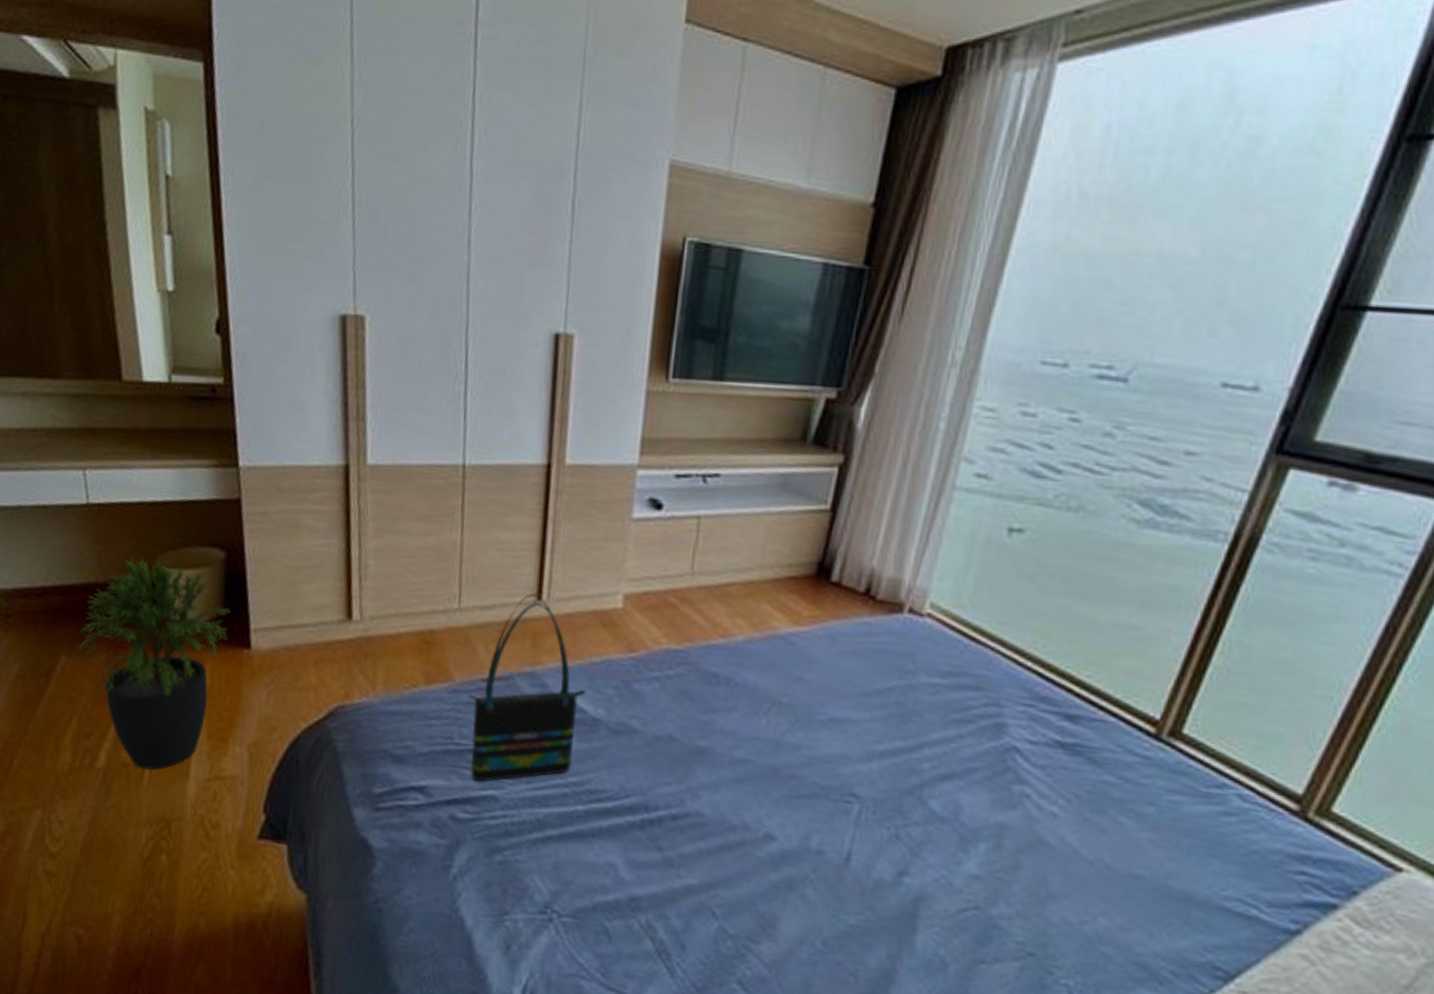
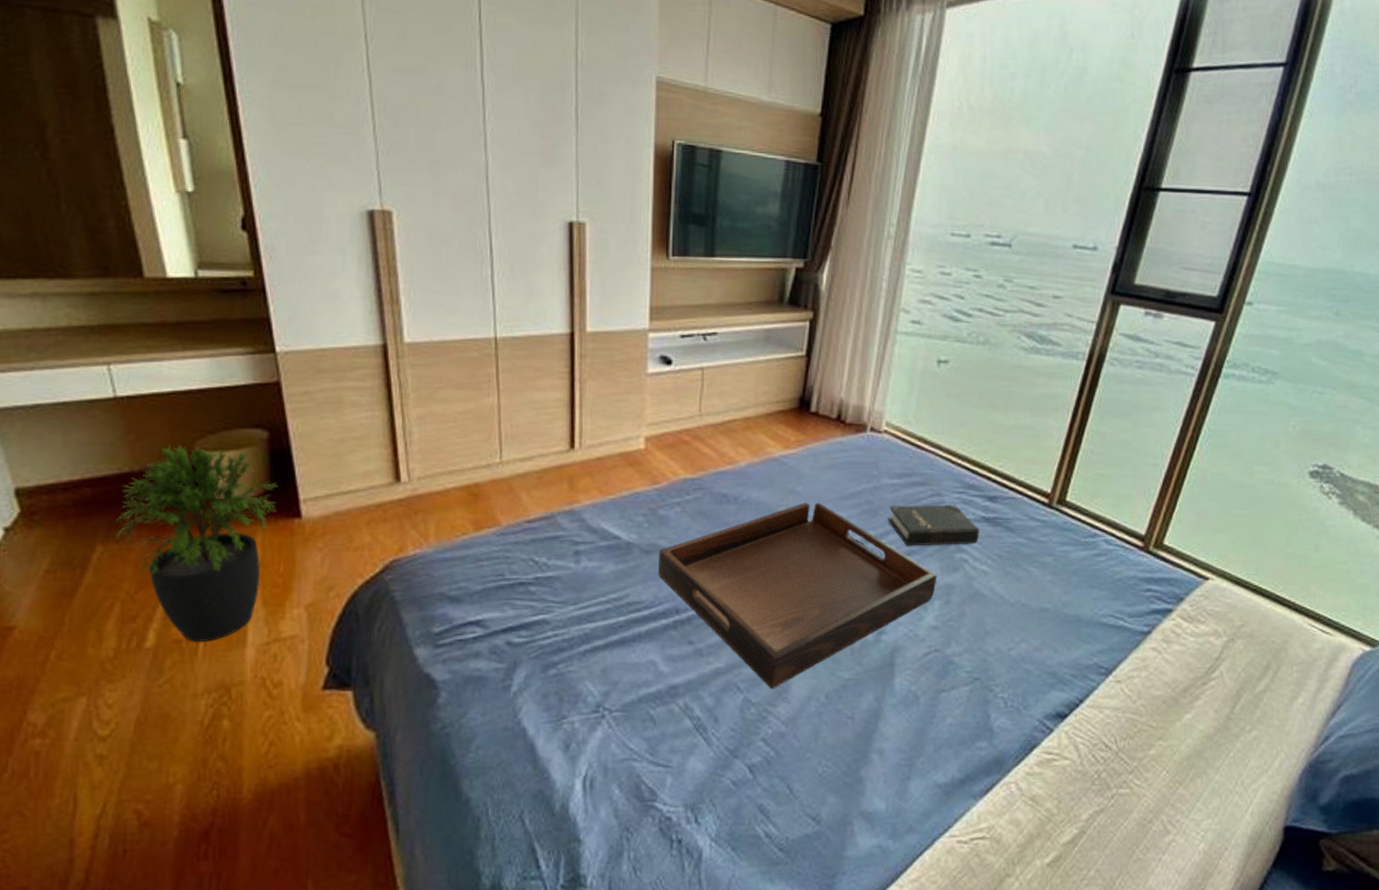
tote bag: present [468,593,587,782] -> none [515,444,619,609]
serving tray: none [627,694,986,921] -> present [658,502,937,688]
hardback book: none [921,711,1051,776] -> present [887,503,980,546]

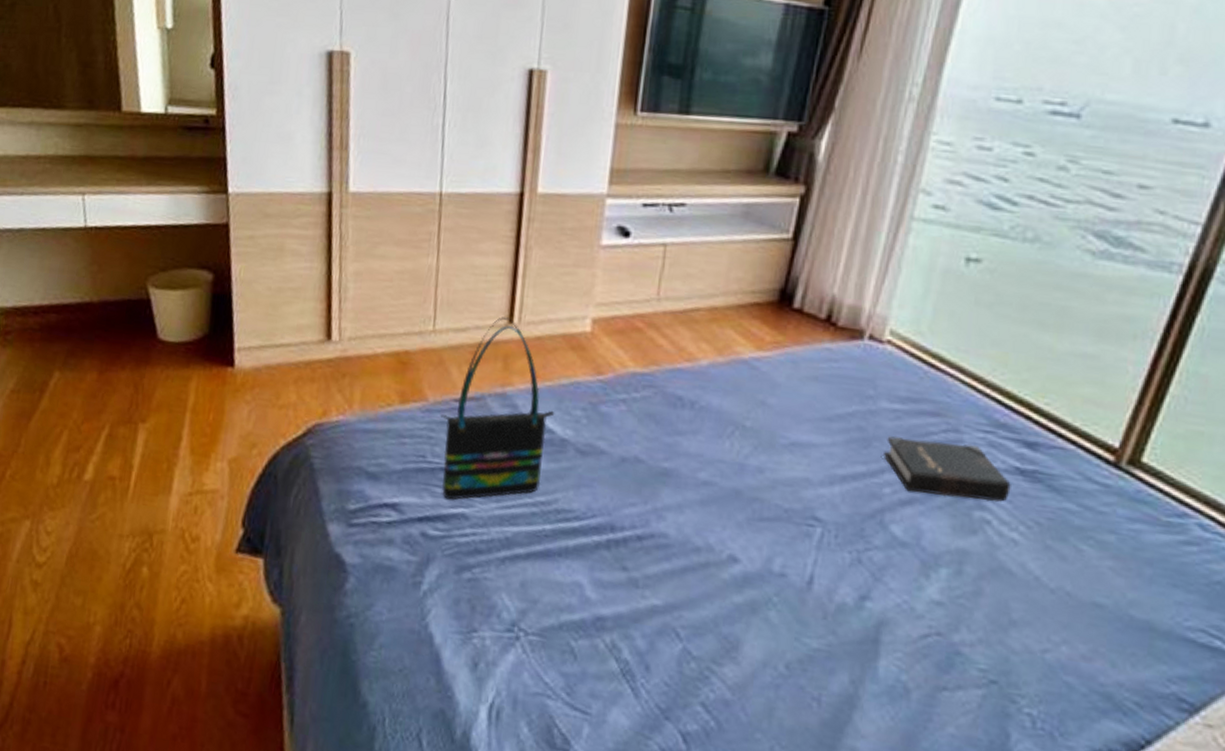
potted plant: present [115,444,278,642] -> none [71,278,217,483]
tote bag: none [515,444,619,609] -> present [441,317,555,500]
serving tray: present [658,502,937,688] -> none [594,418,947,643]

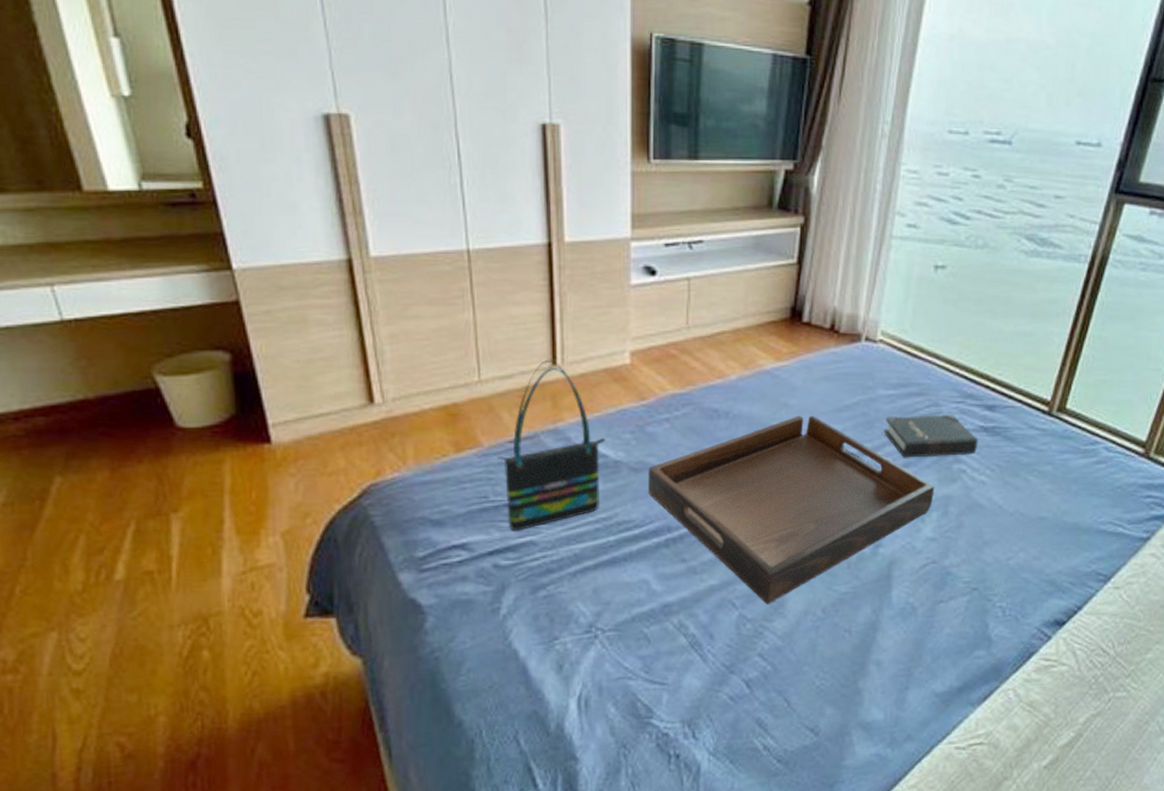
serving tray: none [594,418,947,643] -> present [648,415,935,604]

